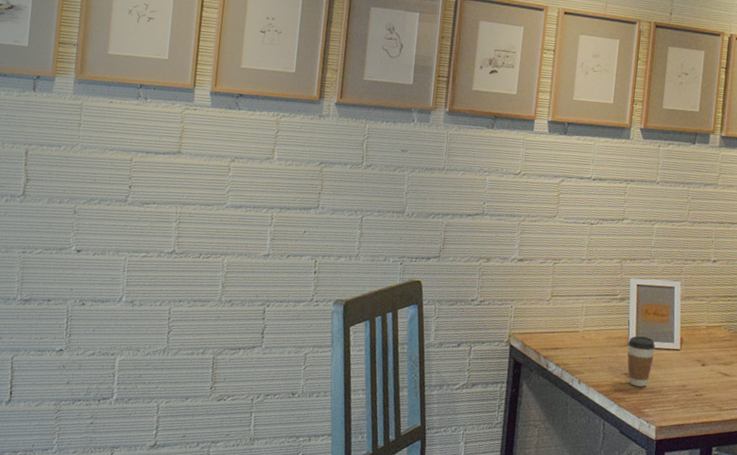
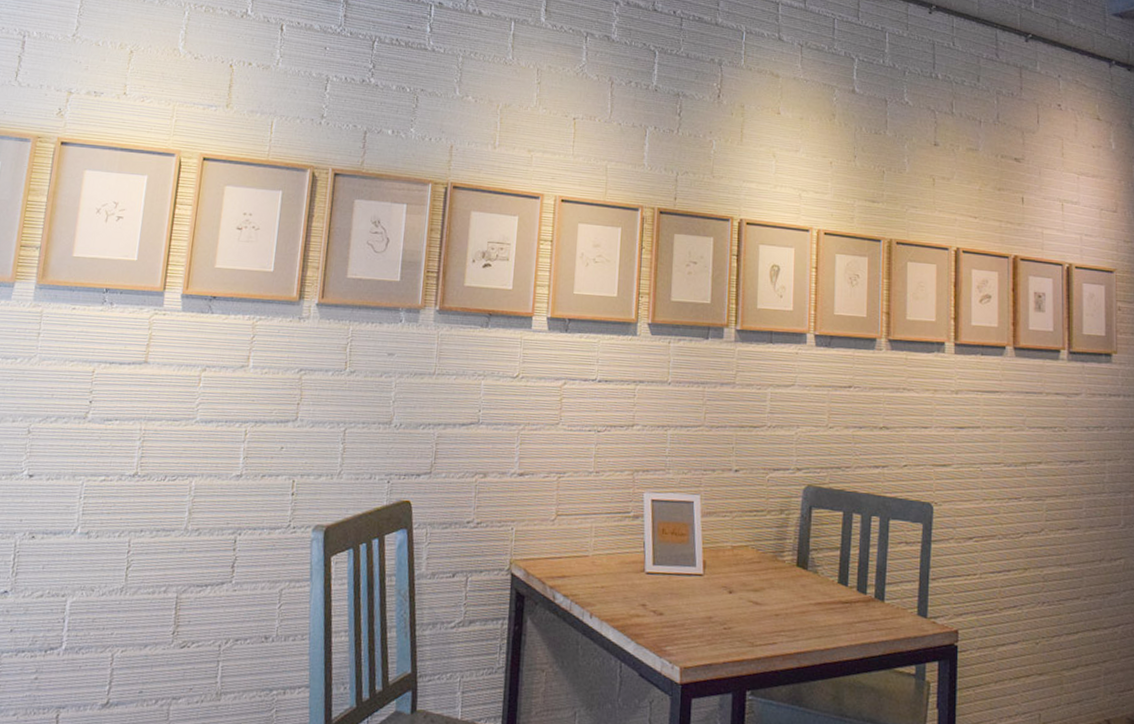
coffee cup: present [627,336,656,387] -> none [643,559,676,620]

